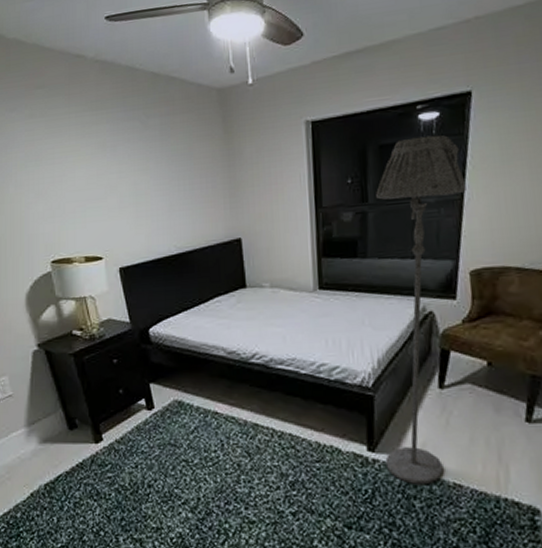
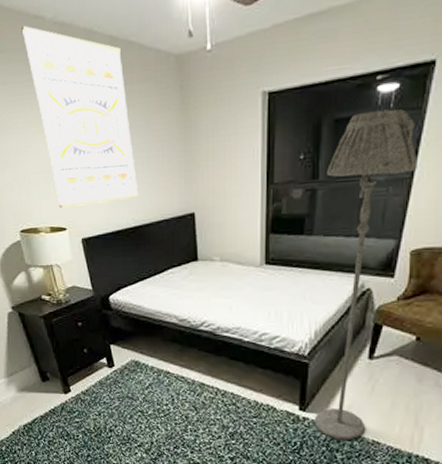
wall art: none [62,64,182,237] -> present [21,26,139,209]

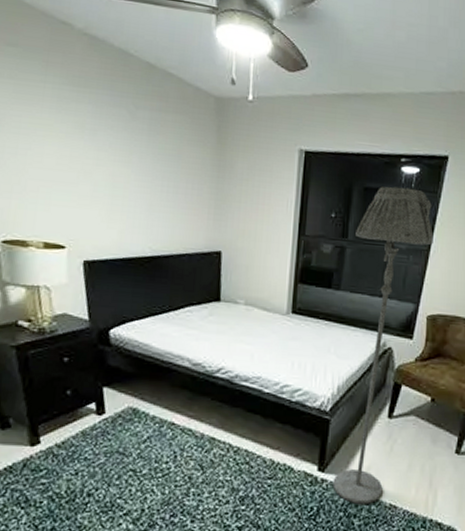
wall art: present [21,26,139,209] -> none [42,27,161,227]

